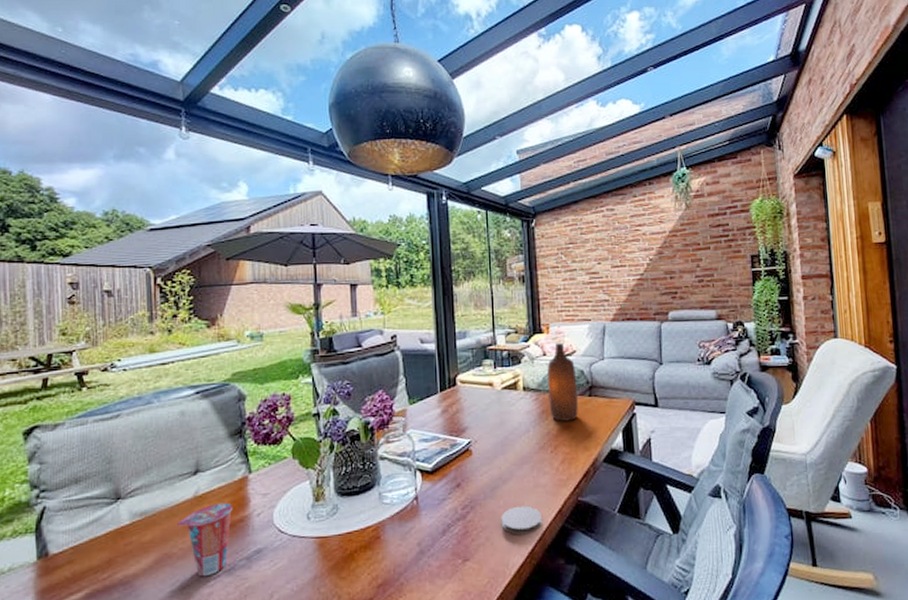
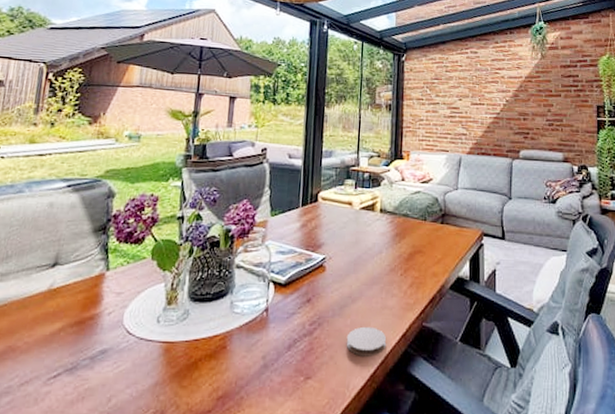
cup: present [176,502,232,577] -> none [25,298,85,374]
bottle: present [547,343,578,421] -> none [403,170,431,246]

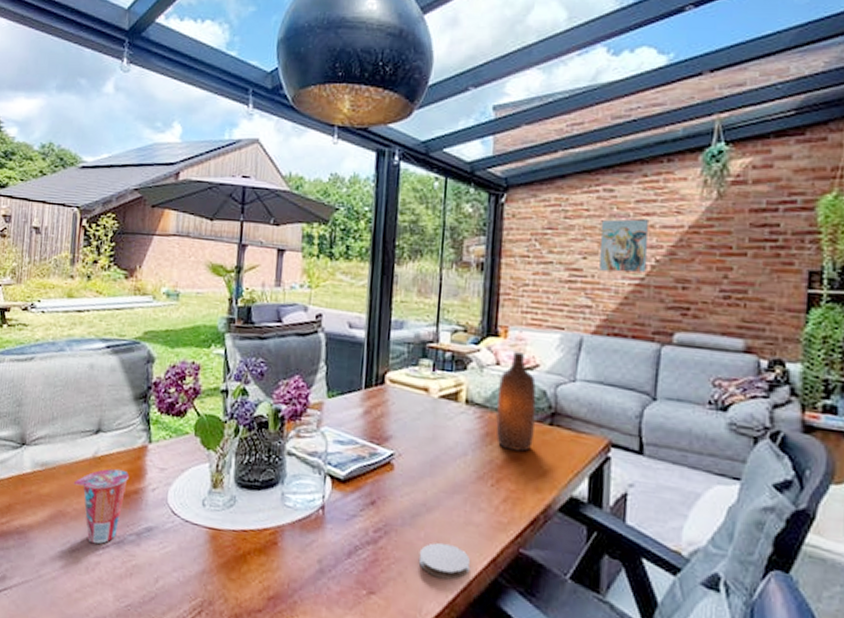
cup: none [25,298,85,374] -> present [73,468,129,544]
bottle: none [403,170,431,246] -> present [496,352,537,452]
wall art: none [470,72,501,109] -> present [599,219,648,273]

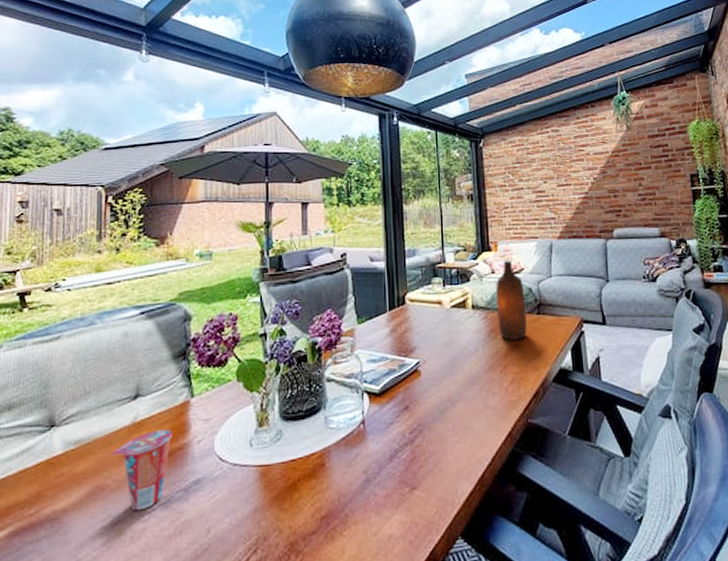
coaster: present [418,542,471,580] -> none [449,428,493,461]
wall art: present [599,219,648,273] -> none [553,150,589,190]

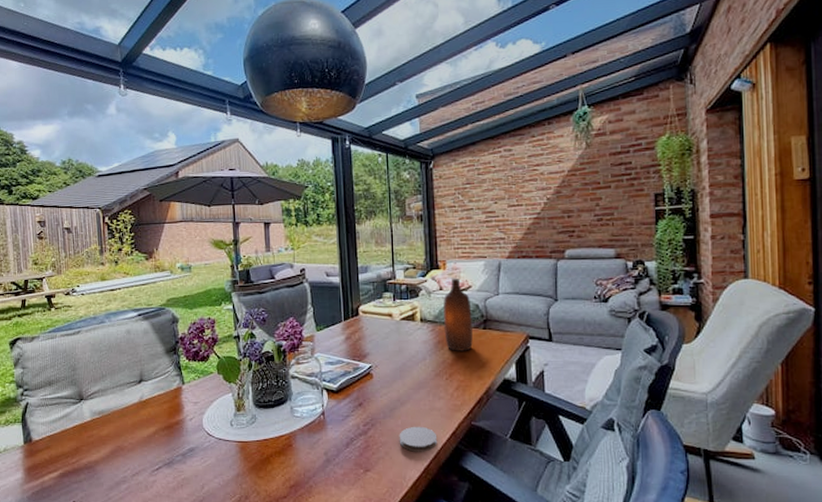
cup: present [111,429,172,511] -> none [126,407,170,467]
coaster: none [449,428,493,461] -> present [399,426,438,452]

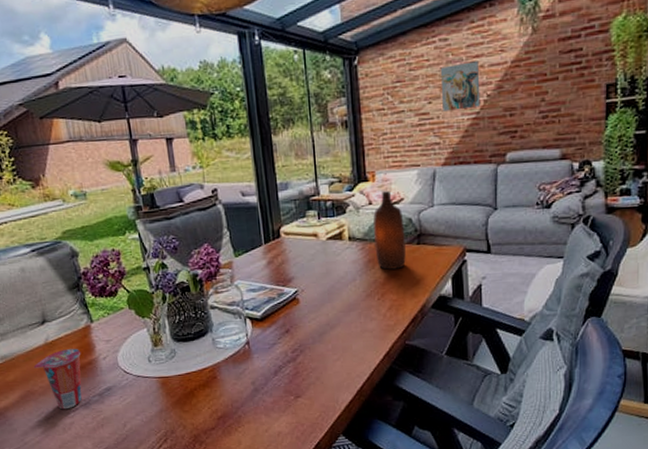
cup: none [126,407,170,467] -> present [33,348,82,410]
coaster: present [399,426,438,452] -> none [329,349,371,375]
wall art: none [505,169,541,211] -> present [440,61,481,111]

